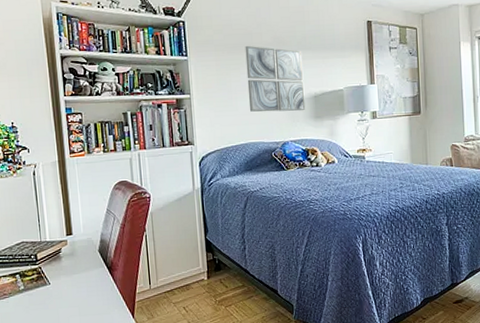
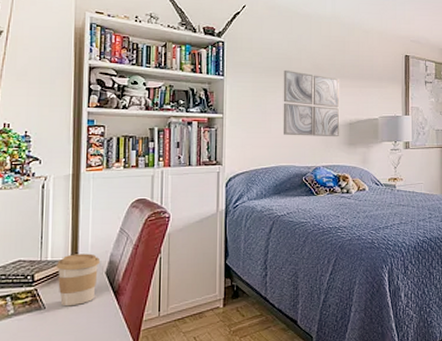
coffee cup: none [54,233,92,282] -> present [56,253,100,307]

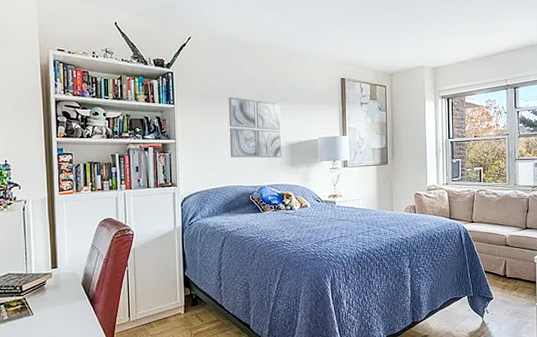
coffee cup: present [56,253,100,307] -> none [39,267,76,313]

